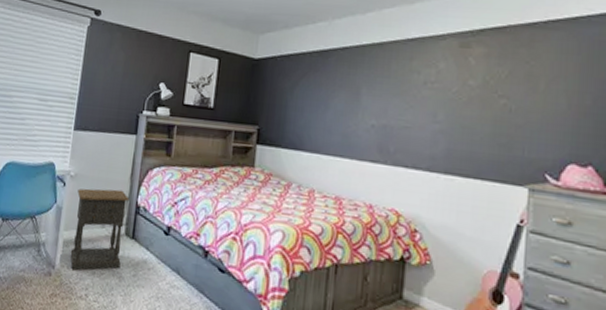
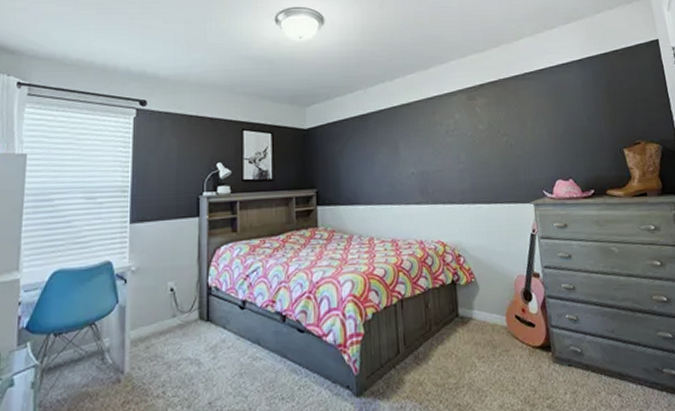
nightstand: present [70,188,130,271] -> none [140,274,199,370]

